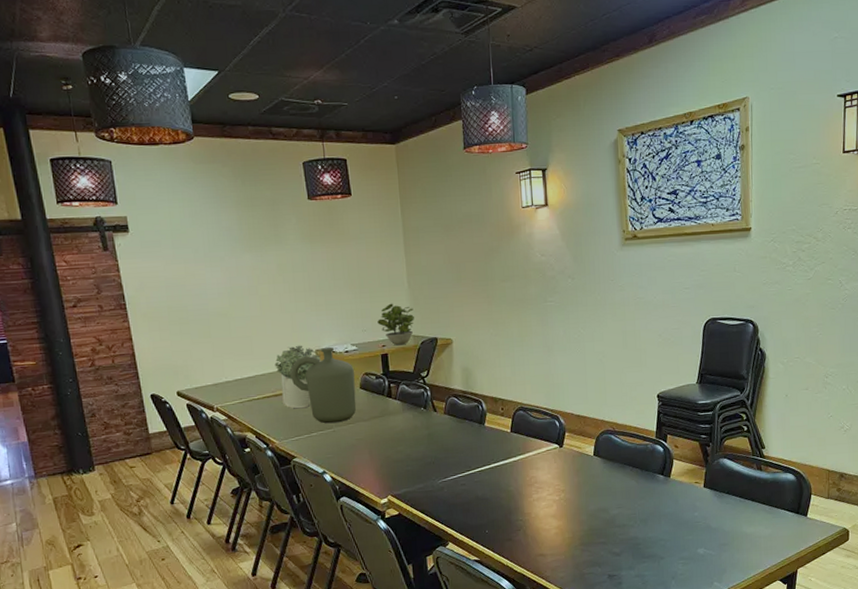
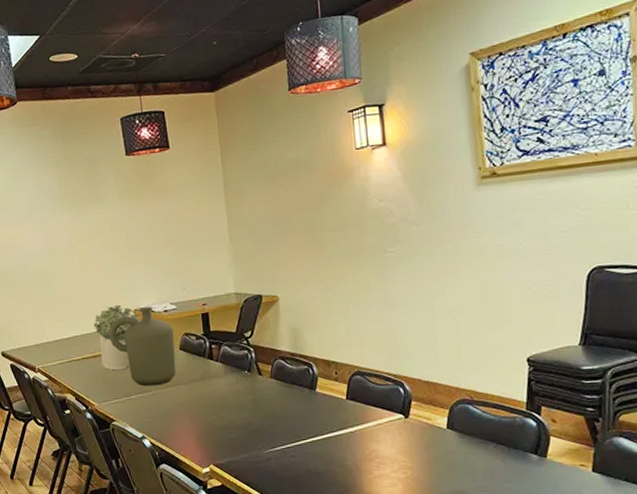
potted plant: present [377,303,414,346] -> none [197,259,236,304]

